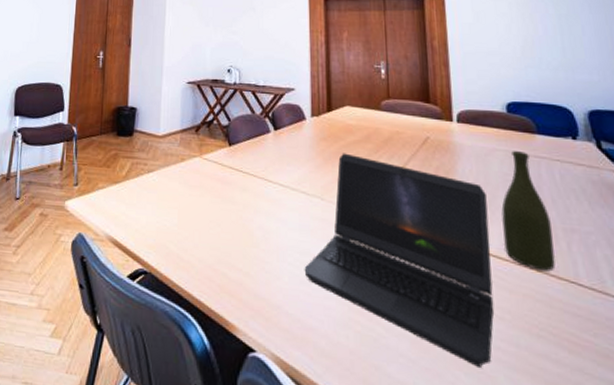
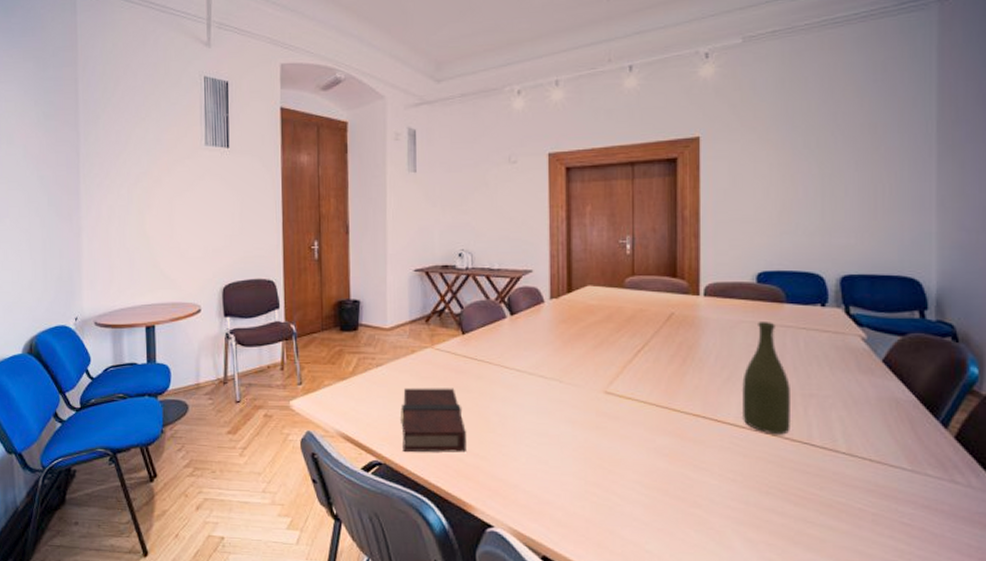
book: none [168,195,230,267] -> present [401,388,466,453]
laptop computer: present [304,153,494,367] -> none [541,334,729,524]

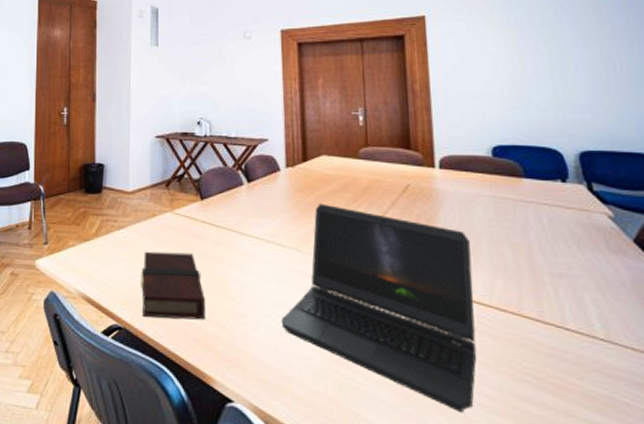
laptop computer: none [541,334,729,524] -> present [281,203,477,412]
bottle: present [742,322,790,435] -> none [485,196,541,317]

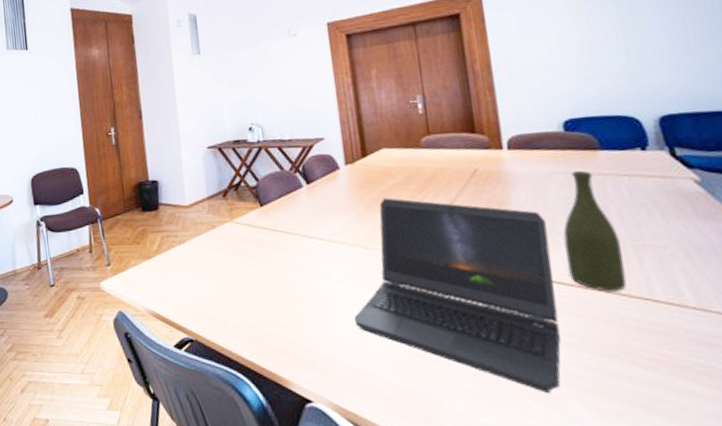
book: present [141,251,205,320] -> none [207,261,277,327]
bottle: none [485,196,541,317] -> present [563,171,627,292]

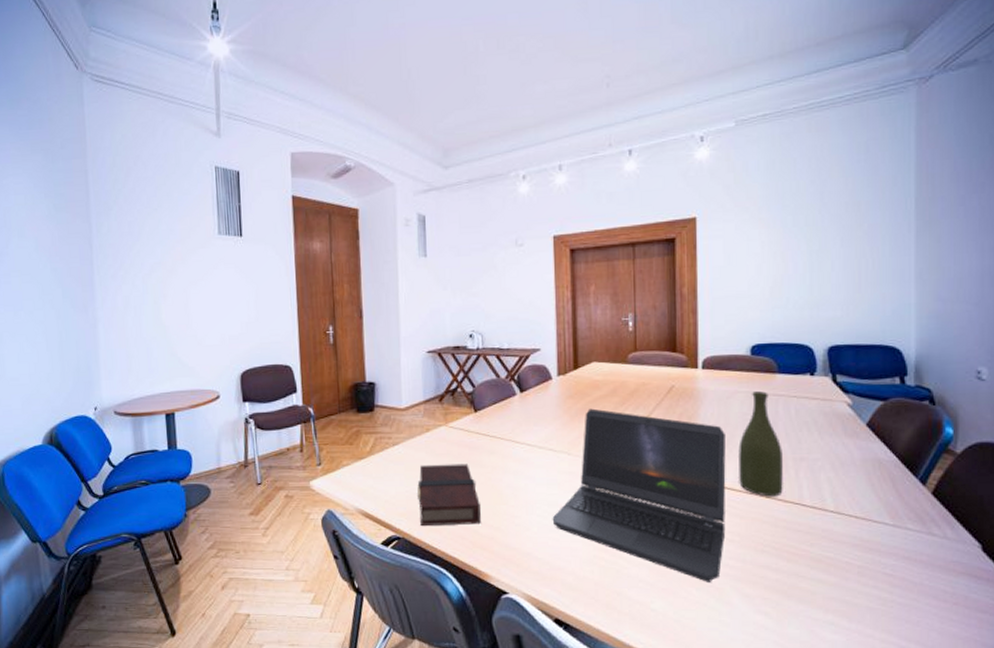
book: none [207,261,277,327] -> present [417,463,481,526]

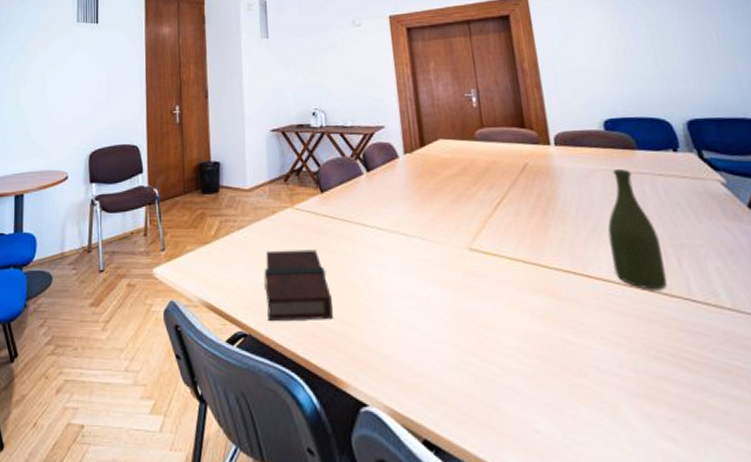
laptop computer: present [552,408,726,582] -> none [410,188,611,397]

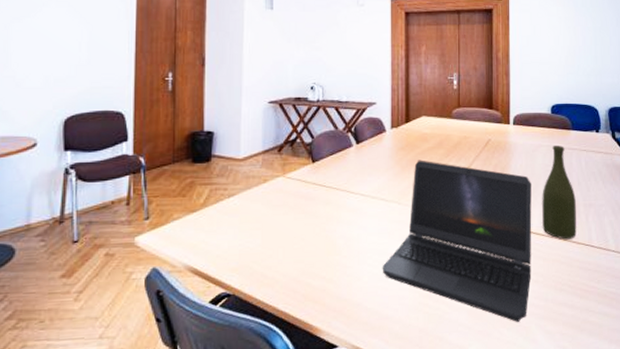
book: present [264,249,333,320] -> none [251,214,314,281]
laptop computer: none [410,188,611,397] -> present [382,160,532,322]

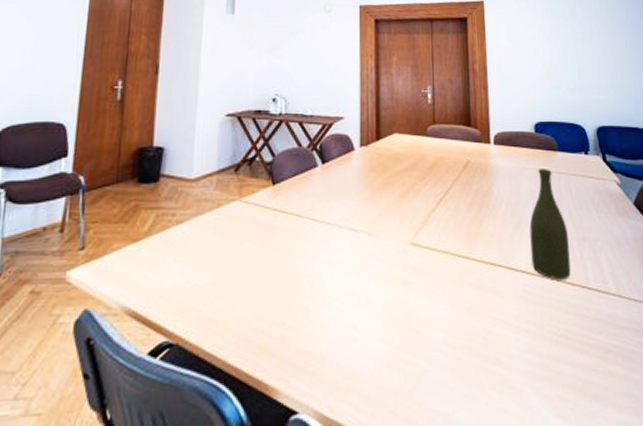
laptop computer: present [382,160,532,322] -> none [350,183,523,383]

